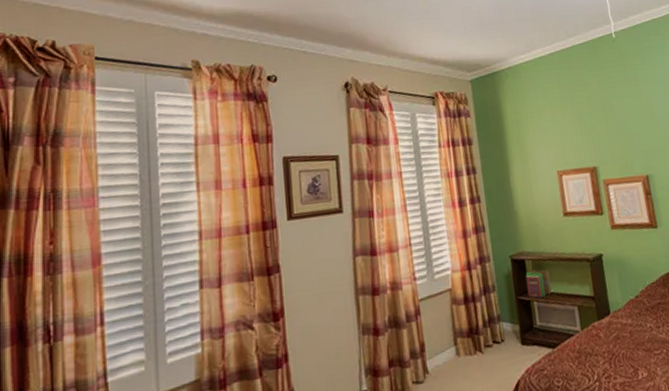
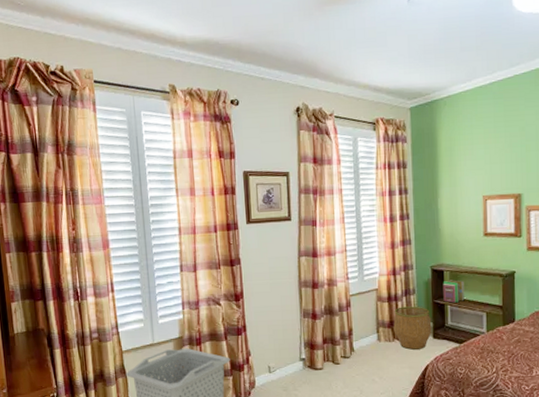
basket: none [473,305,520,363] -> present [393,306,432,350]

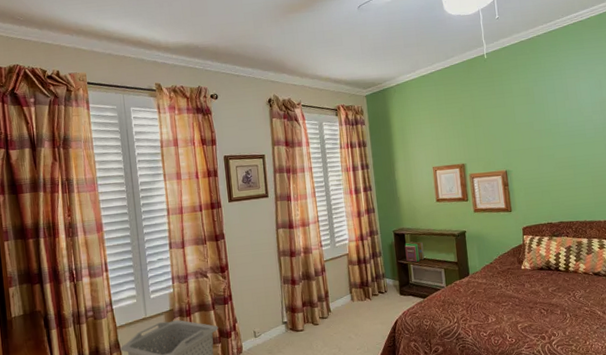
basket: present [393,306,432,350] -> none [364,266,399,307]

